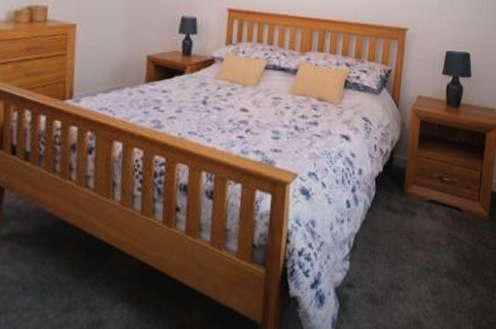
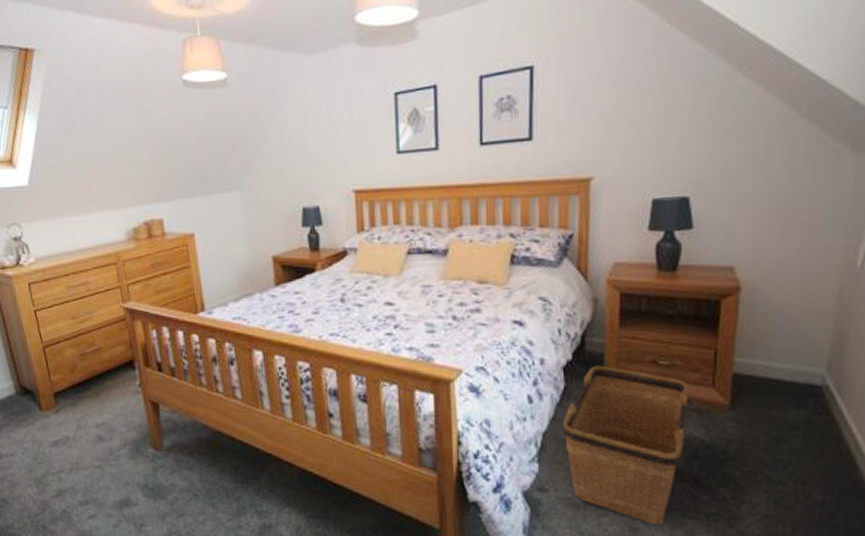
bicycle basket: none [371,178,463,319] -> present [563,365,689,526]

